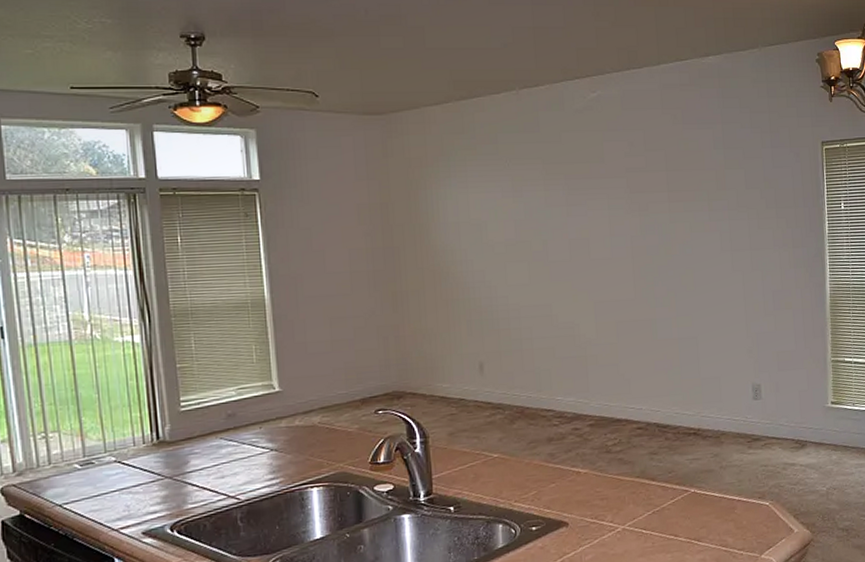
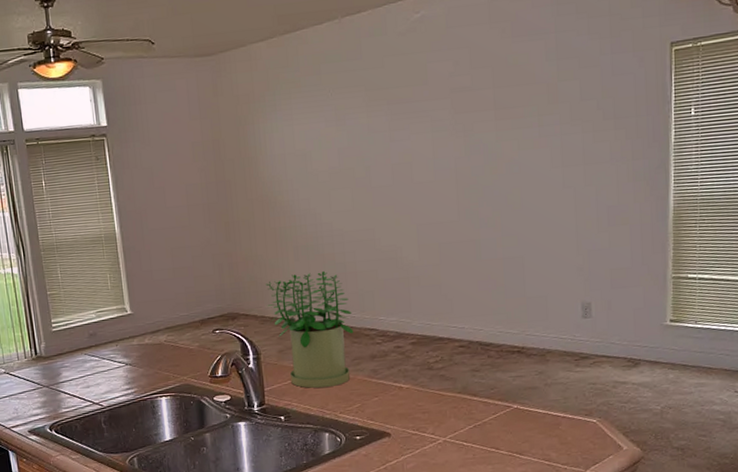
potted plant: none [435,346,530,475] -> present [265,270,354,388]

